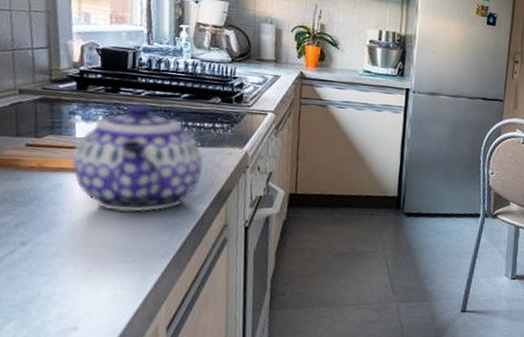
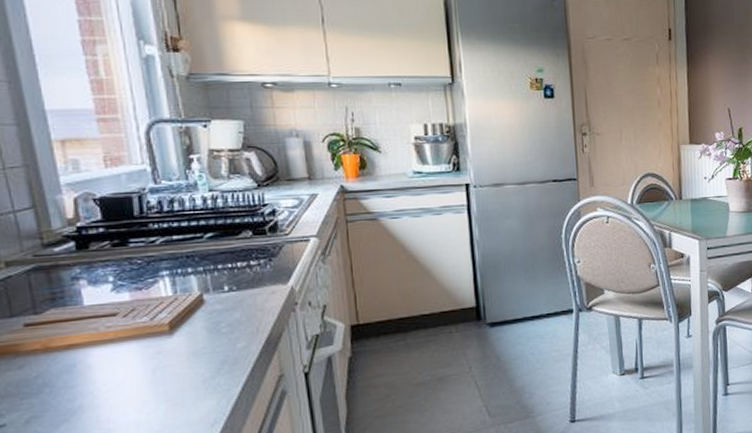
teapot: present [71,102,204,212] -> none [82,251,244,383]

